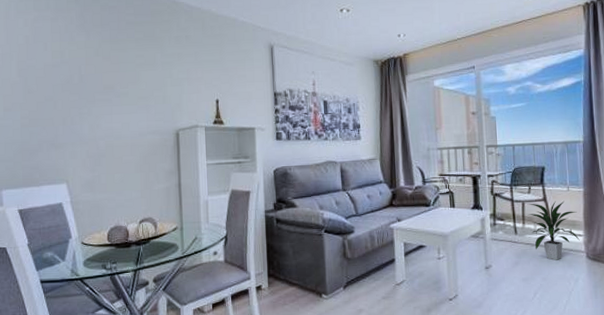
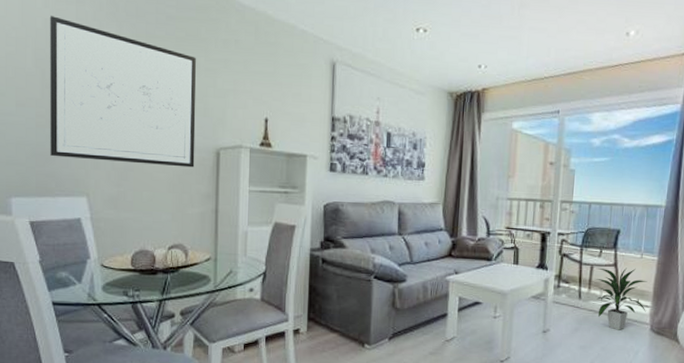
wall art: none [29,33,158,151] -> present [49,16,196,168]

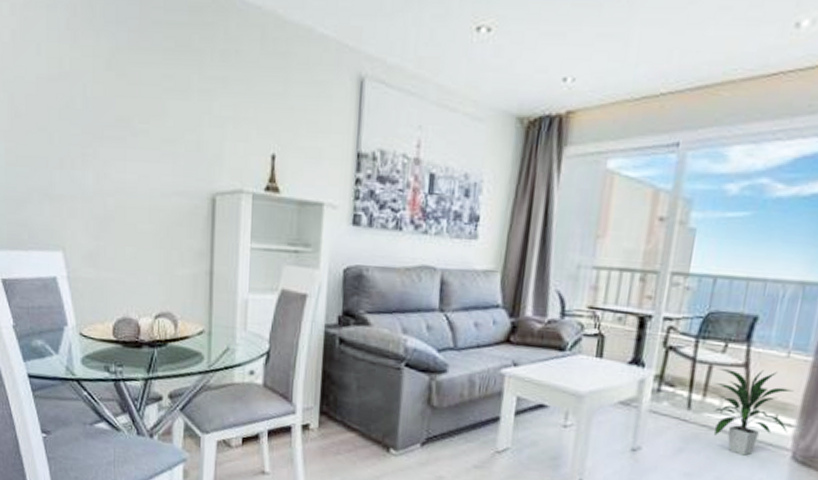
wall art: present [49,16,196,168] -> none [17,26,188,218]

